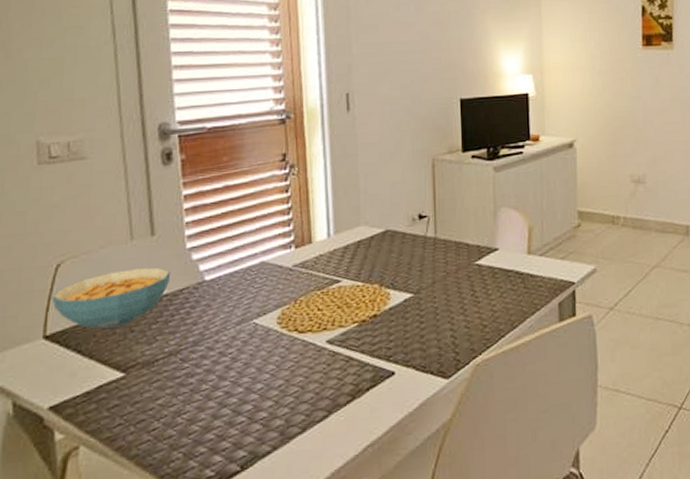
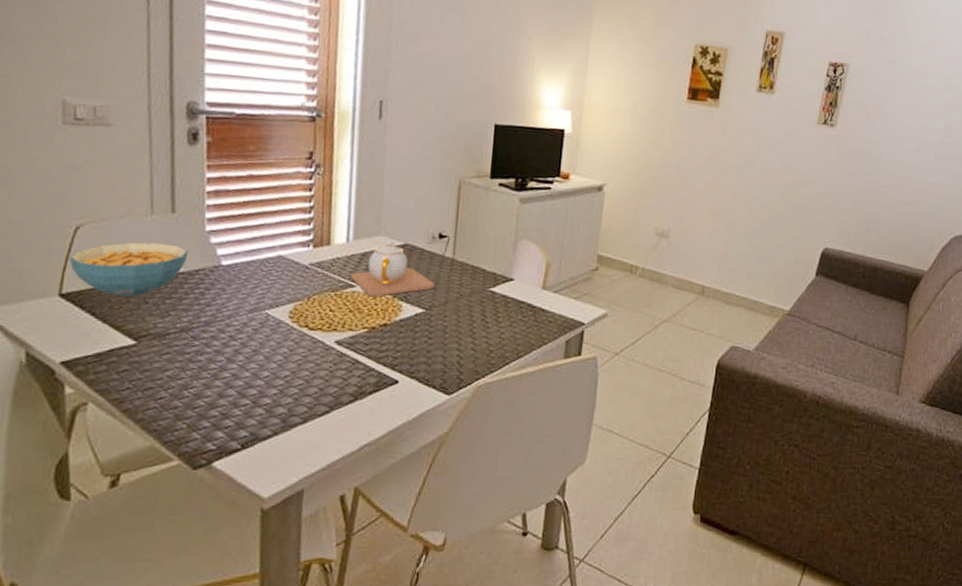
teapot: none [335,228,420,289] -> present [350,240,435,296]

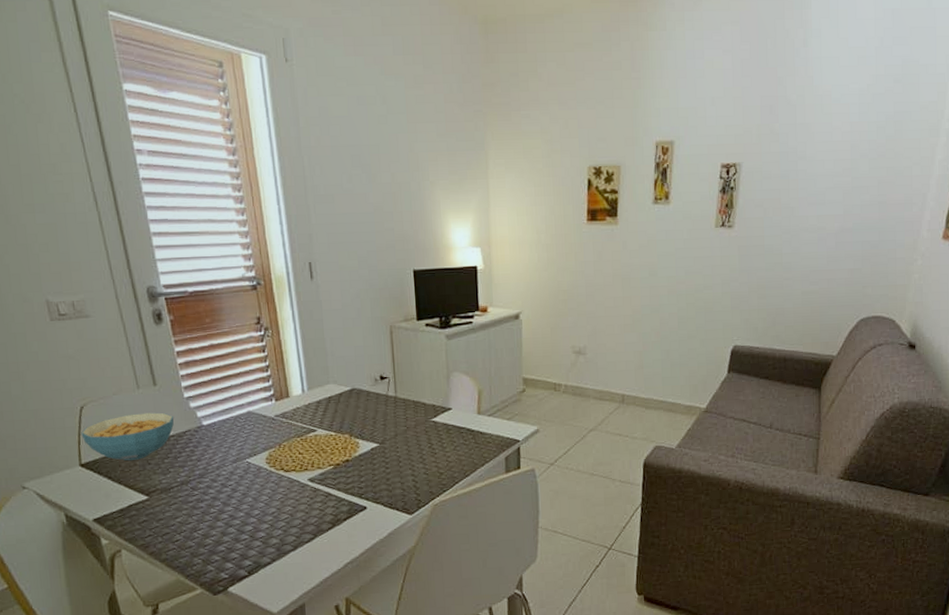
teapot: present [350,240,435,296] -> none [311,386,384,437]

